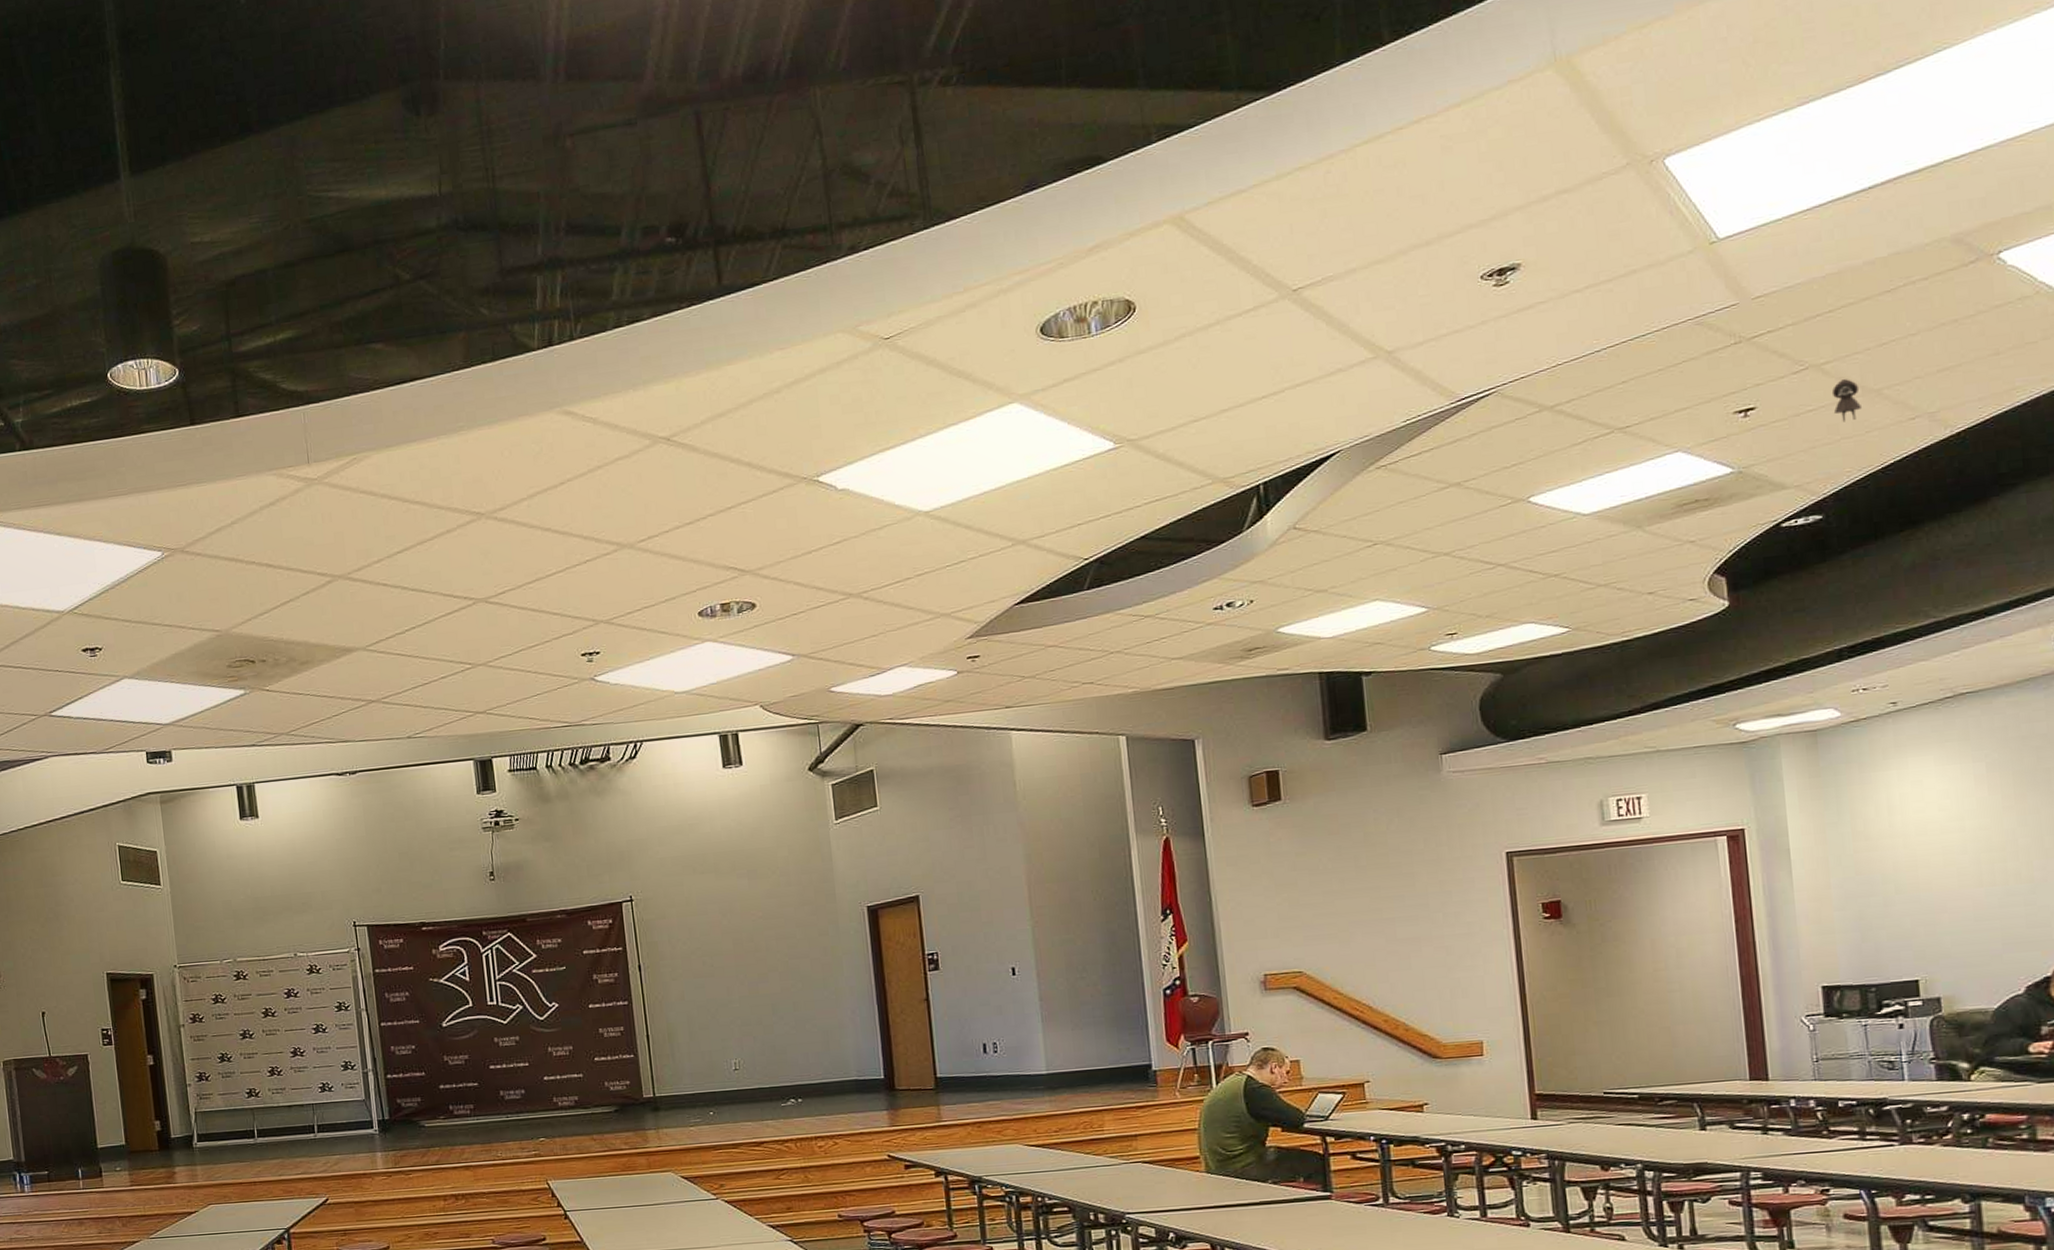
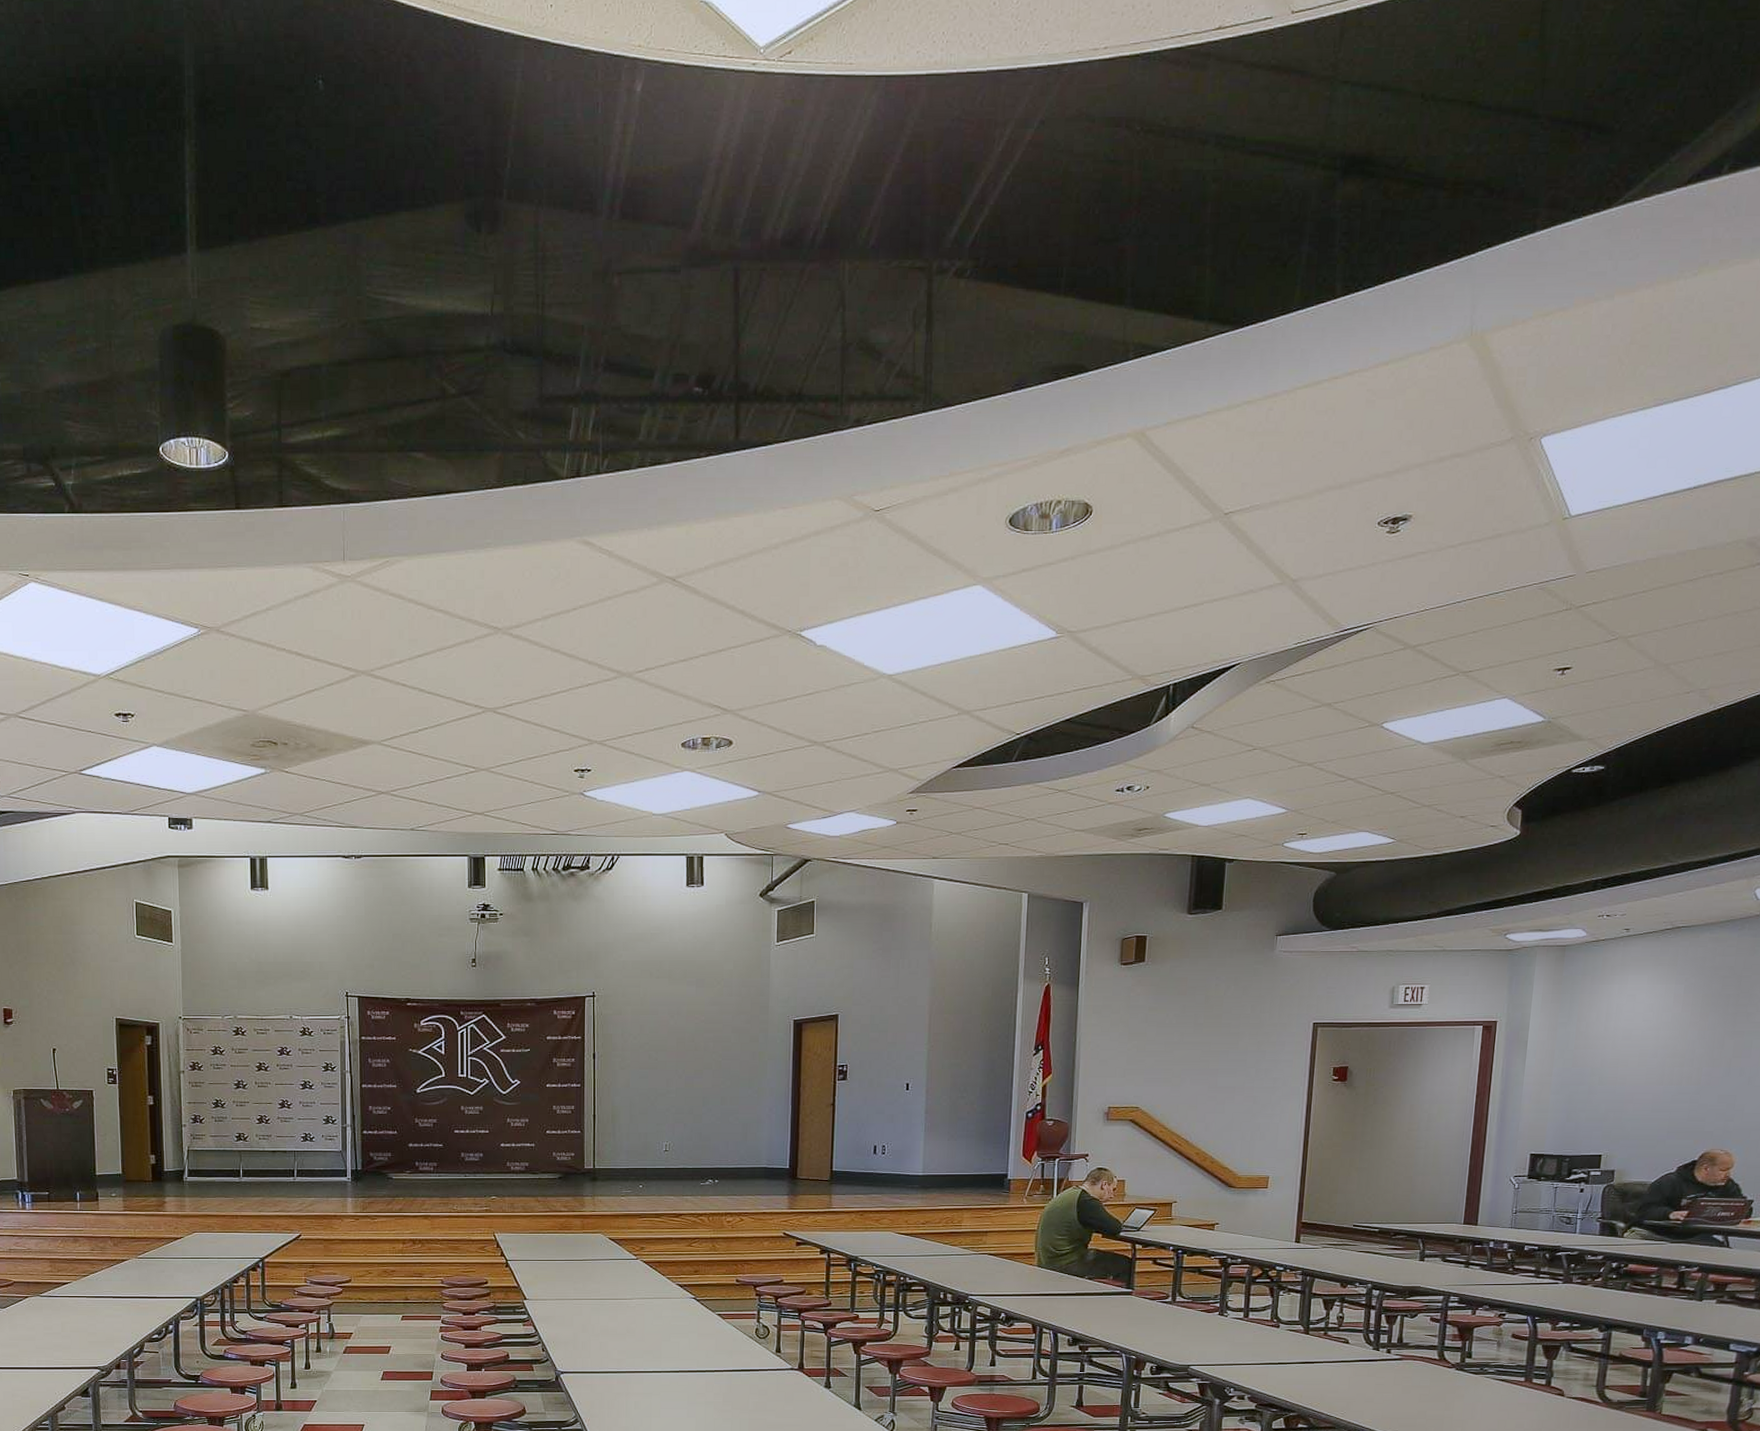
toy figurine: present [1831,379,1861,422] -> none [1629,652,1653,689]

